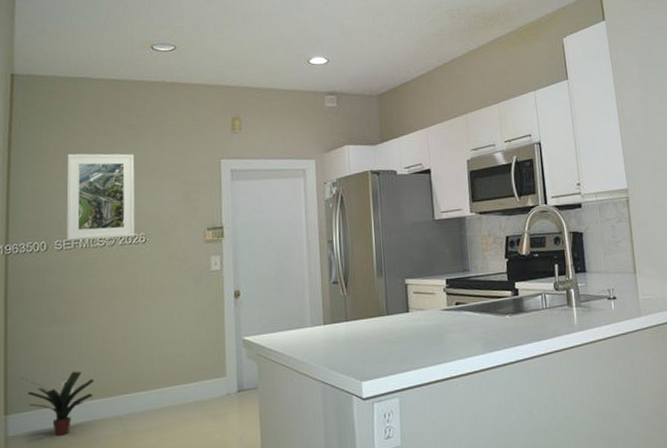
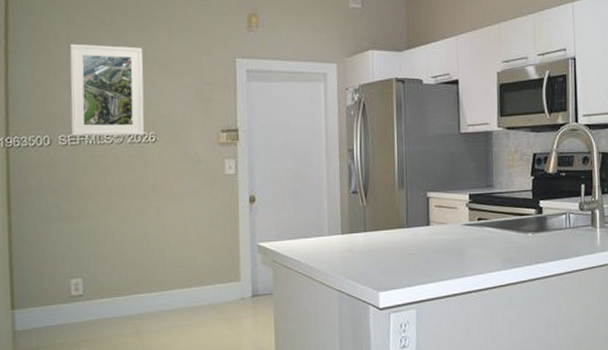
potted plant: present [20,371,94,436] -> none [26,269,104,333]

